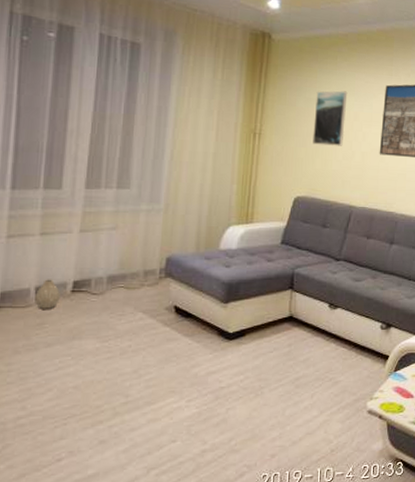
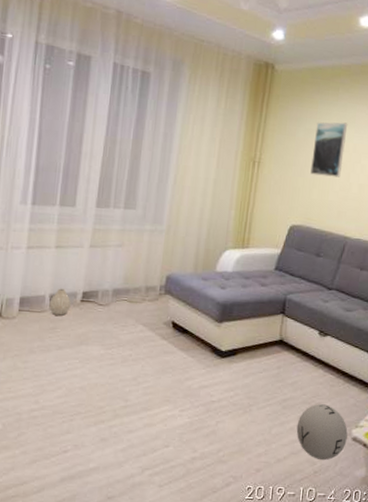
ball: none [311,379,363,437] -> present [296,404,348,460]

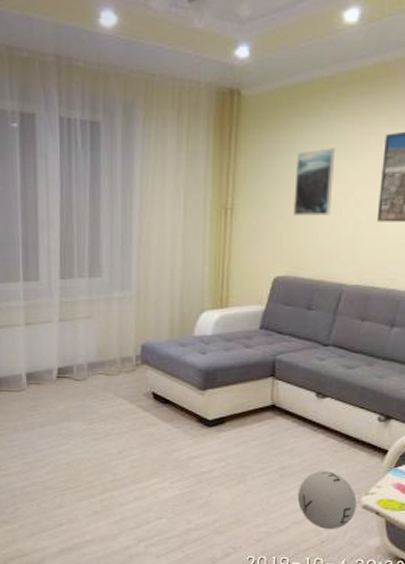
vase: present [49,288,71,316] -> none [26,366,48,393]

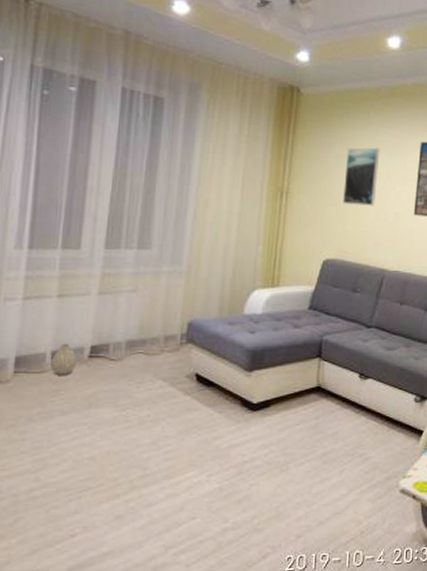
vase: none [26,366,48,393] -> present [50,343,77,375]
ball: present [297,471,357,529] -> none [339,455,395,518]

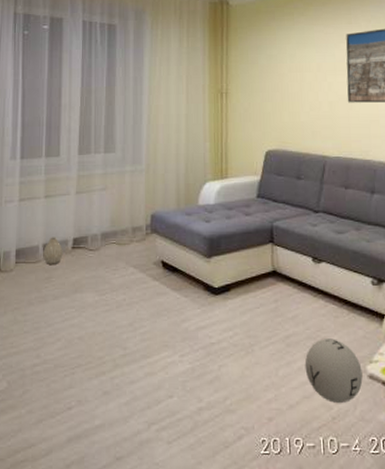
ball: none [339,455,395,518] -> present [304,339,363,403]
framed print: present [343,147,380,206] -> none [277,44,309,98]

